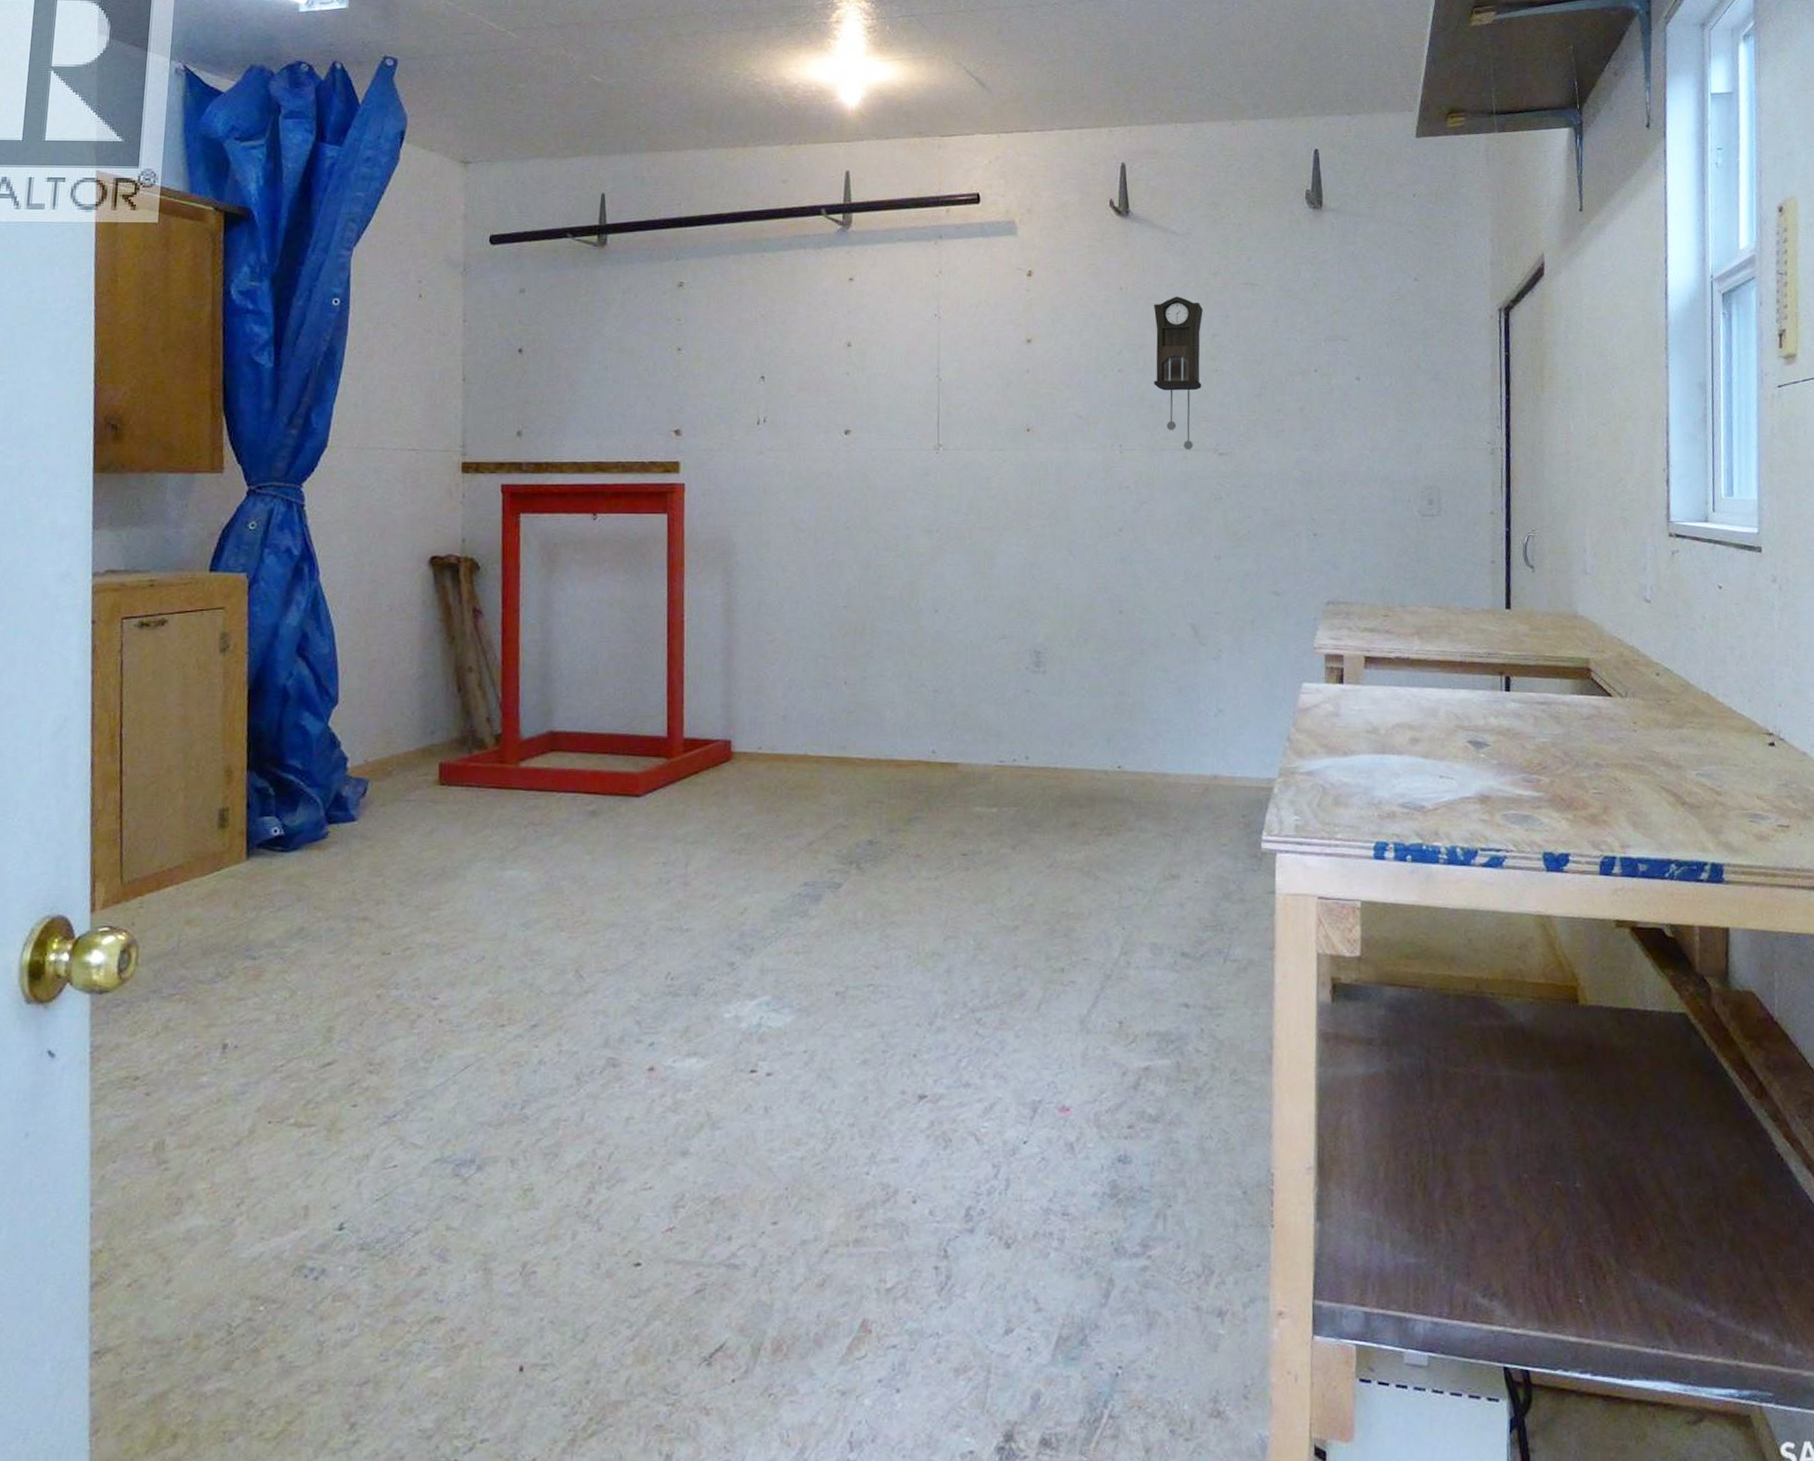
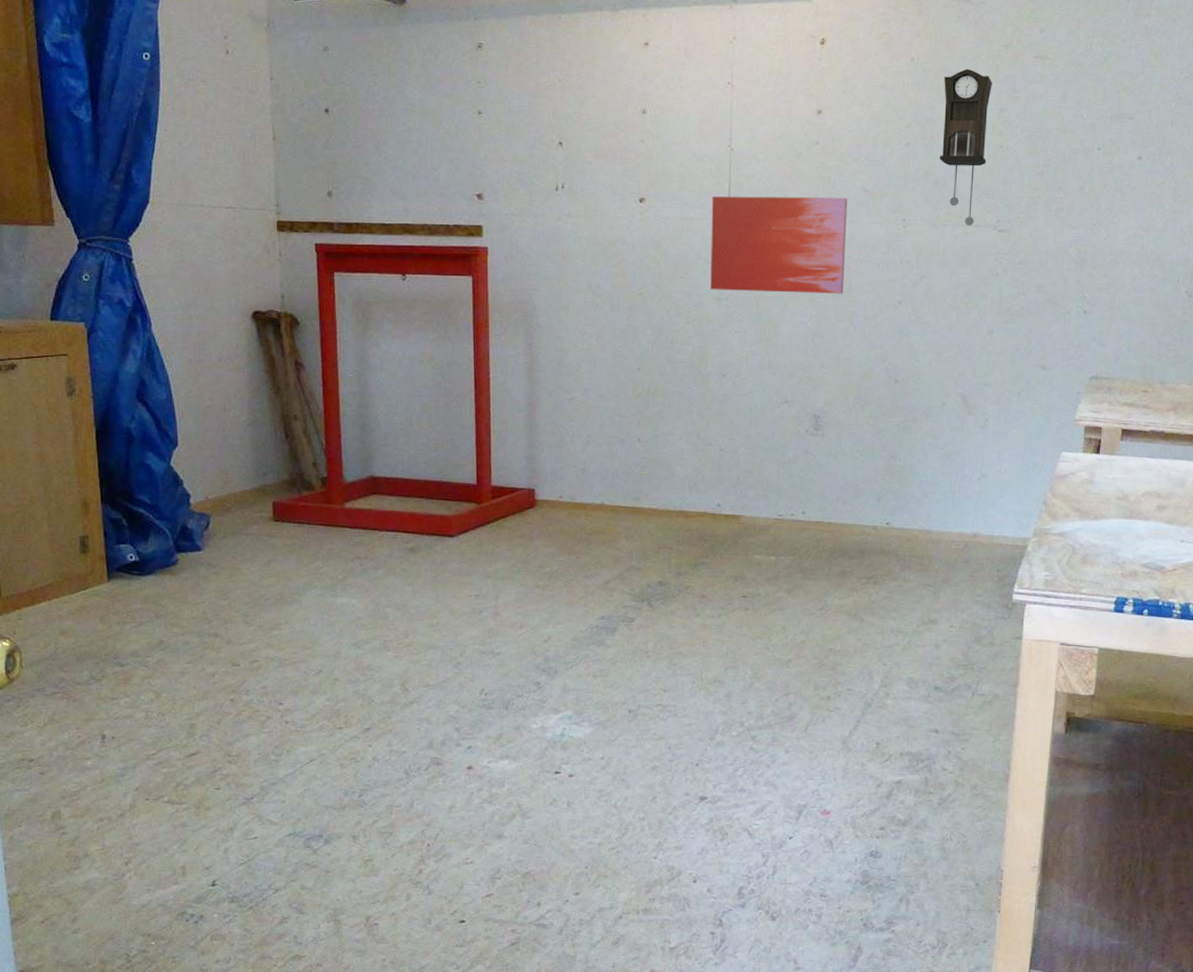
wall art: none [920,424,1062,523] -> present [710,195,847,294]

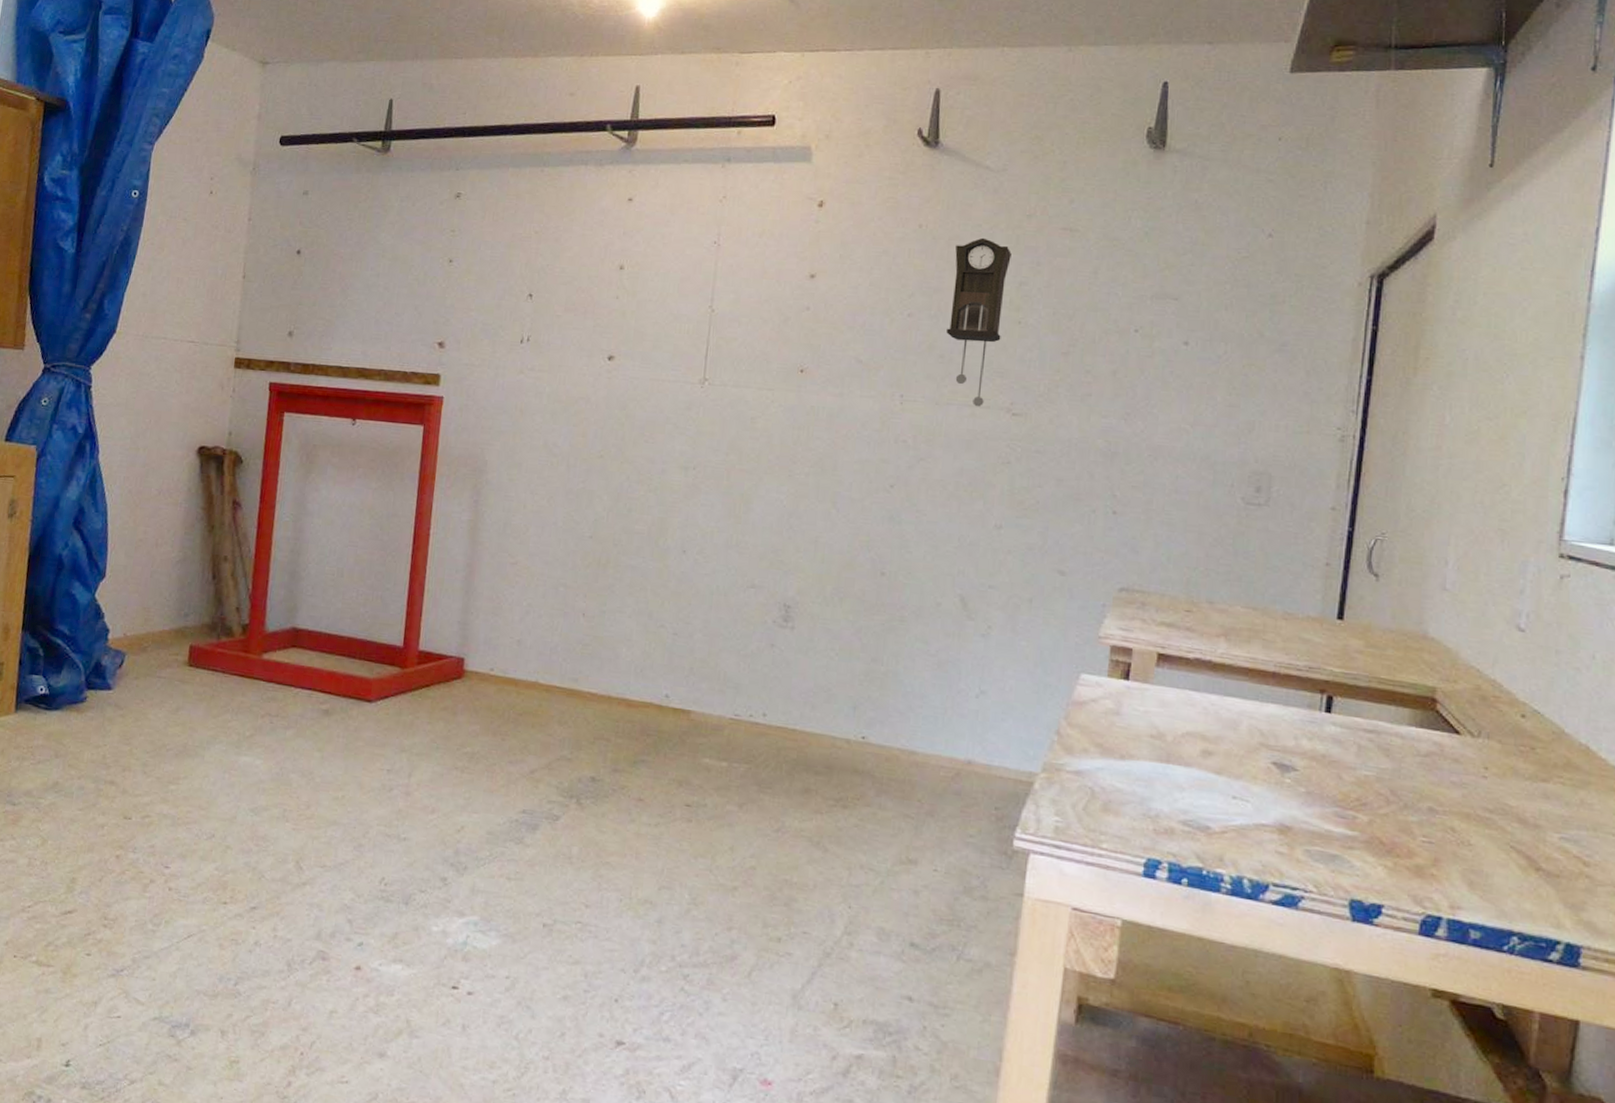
wall art: present [710,195,847,294] -> none [677,358,838,472]

